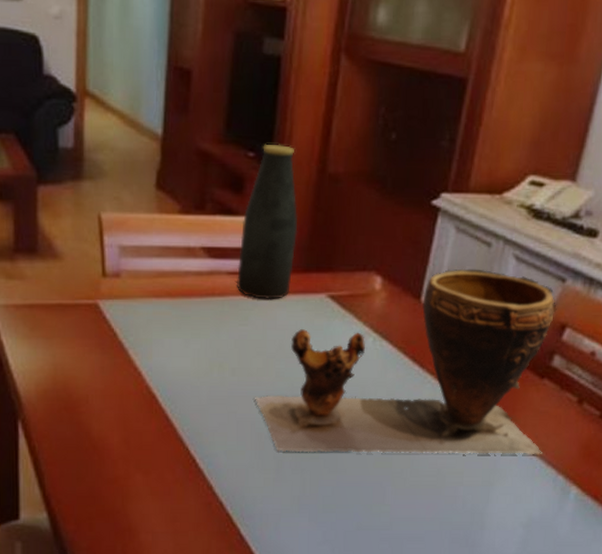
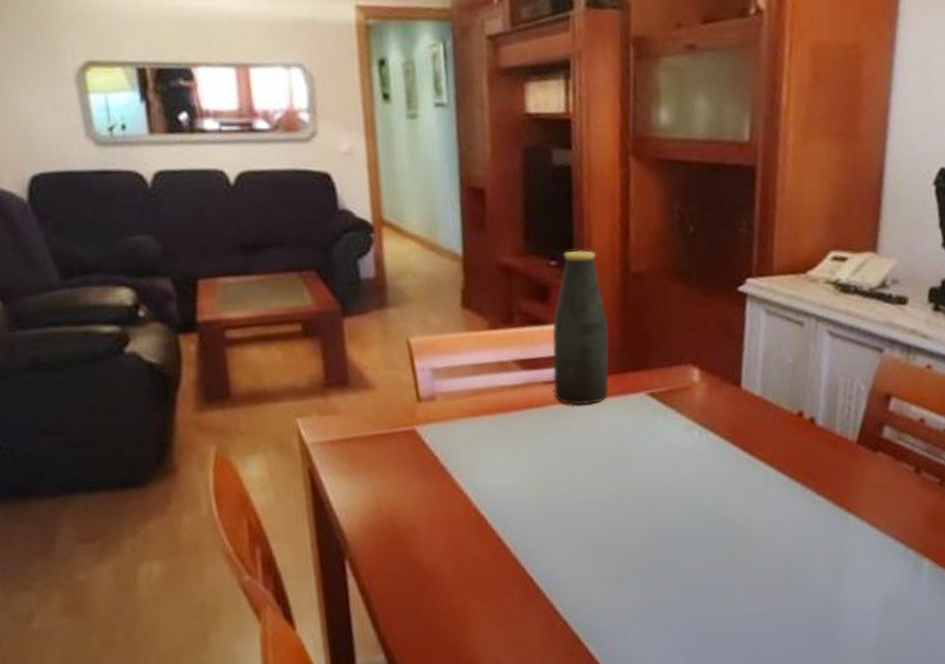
clay pot: present [255,268,557,454] -> none [586,349,889,560]

